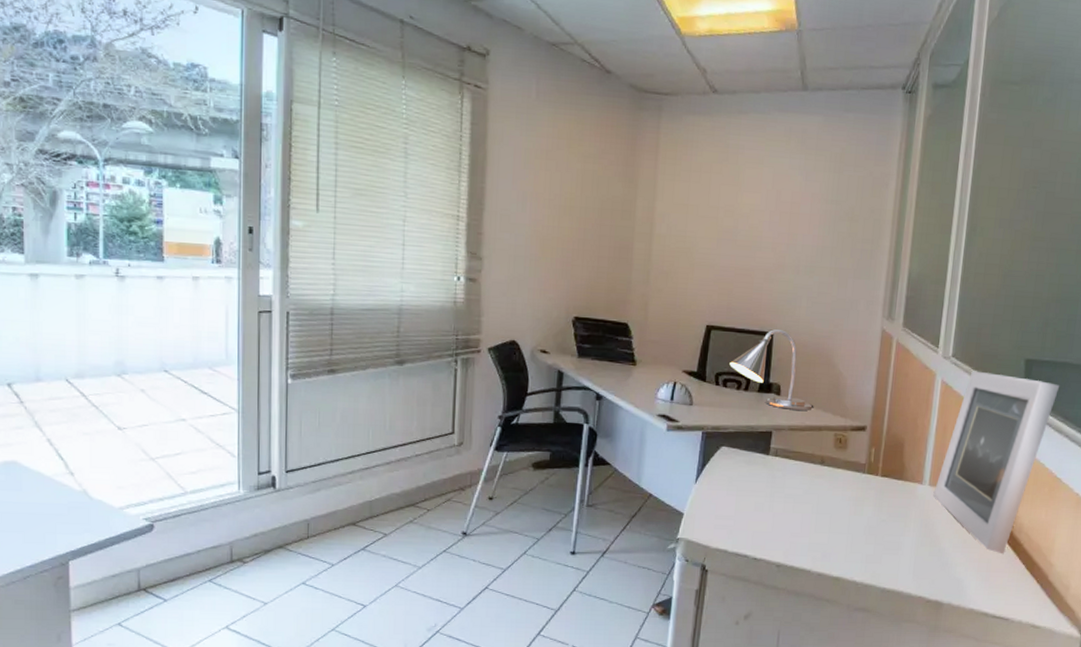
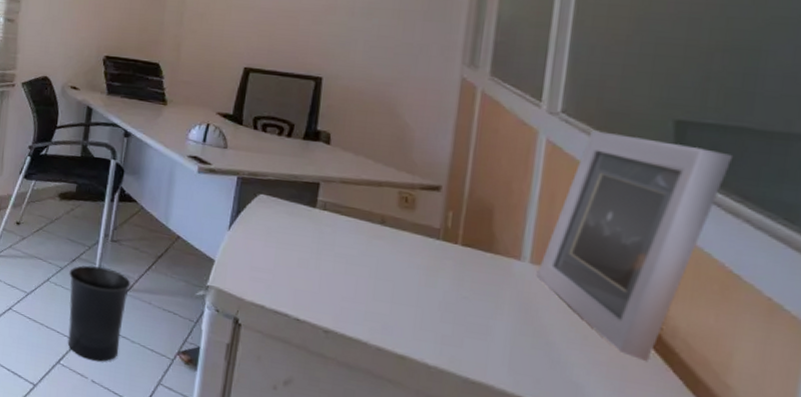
waste bin: none [546,533,607,626] -> present [67,265,131,361]
table lamp: present [729,328,814,411] -> none [270,73,372,163]

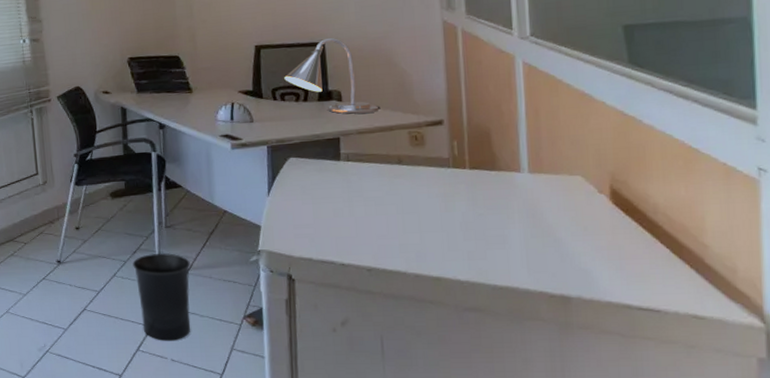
table lamp: none [270,73,372,163] -> present [284,37,381,114]
picture frame: present [536,130,734,362] -> none [535,45,675,239]

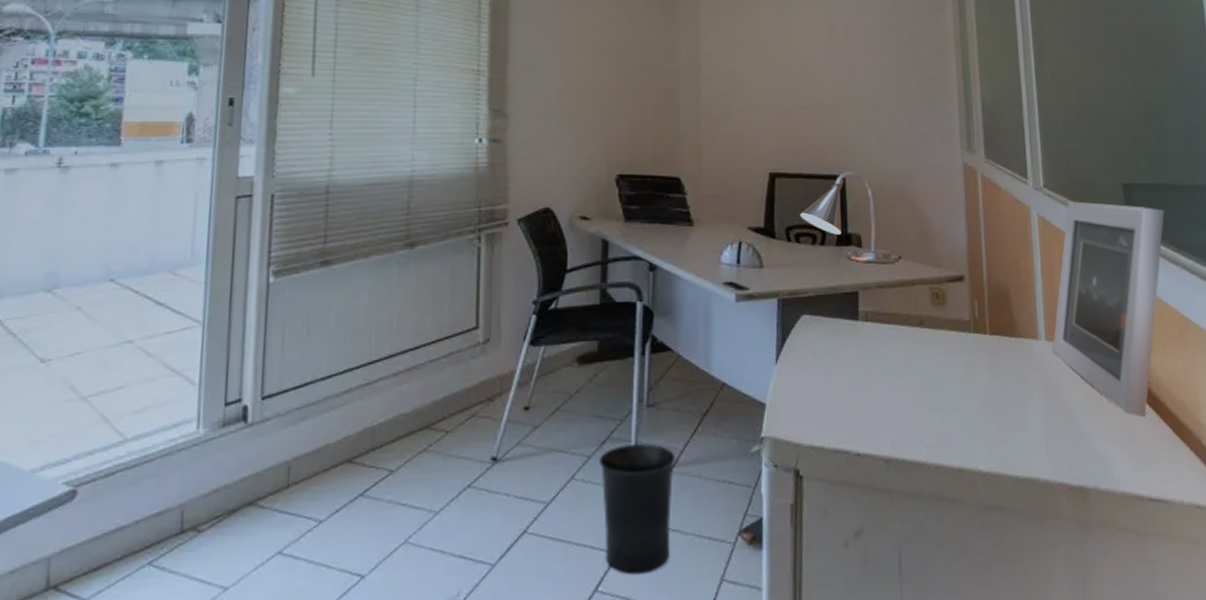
picture frame: none [535,45,675,239] -> present [1052,201,1165,418]

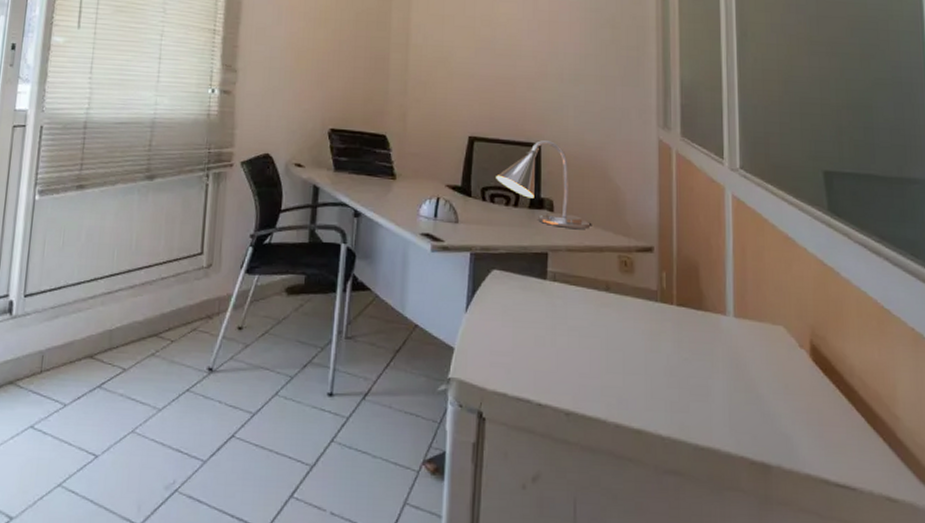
waste bin: present [599,443,676,574] -> none [300,370,369,487]
picture frame: present [1052,201,1165,418] -> none [740,184,869,404]

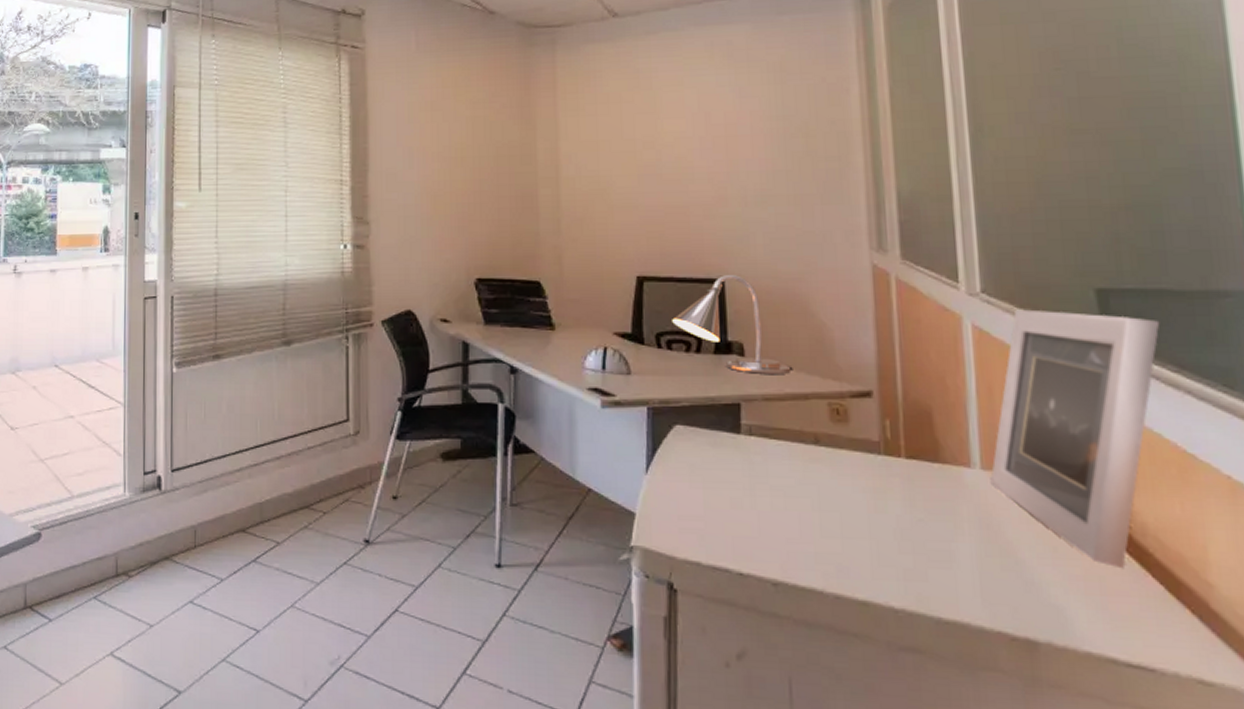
picture frame: none [740,184,869,404] -> present [990,309,1160,569]

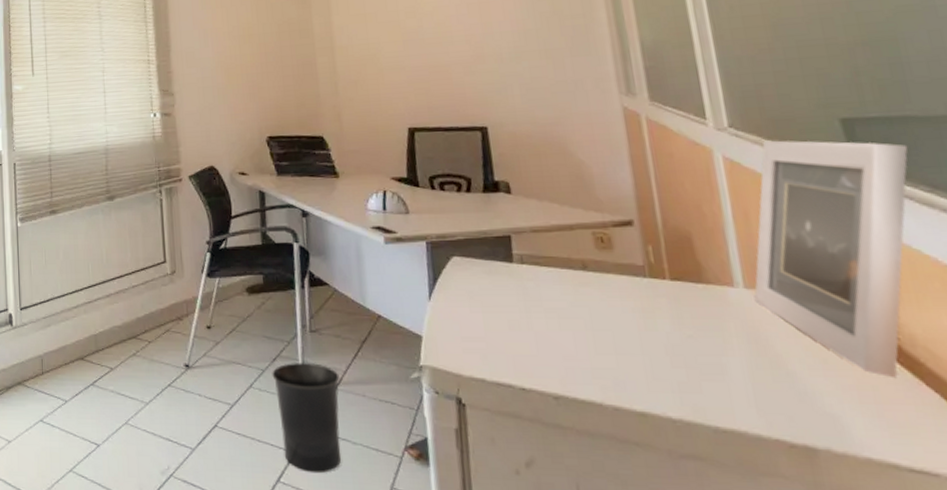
waste bin: none [464,540,541,664] -> present [272,363,342,472]
table lamp: present [672,274,793,374] -> none [443,121,557,209]

